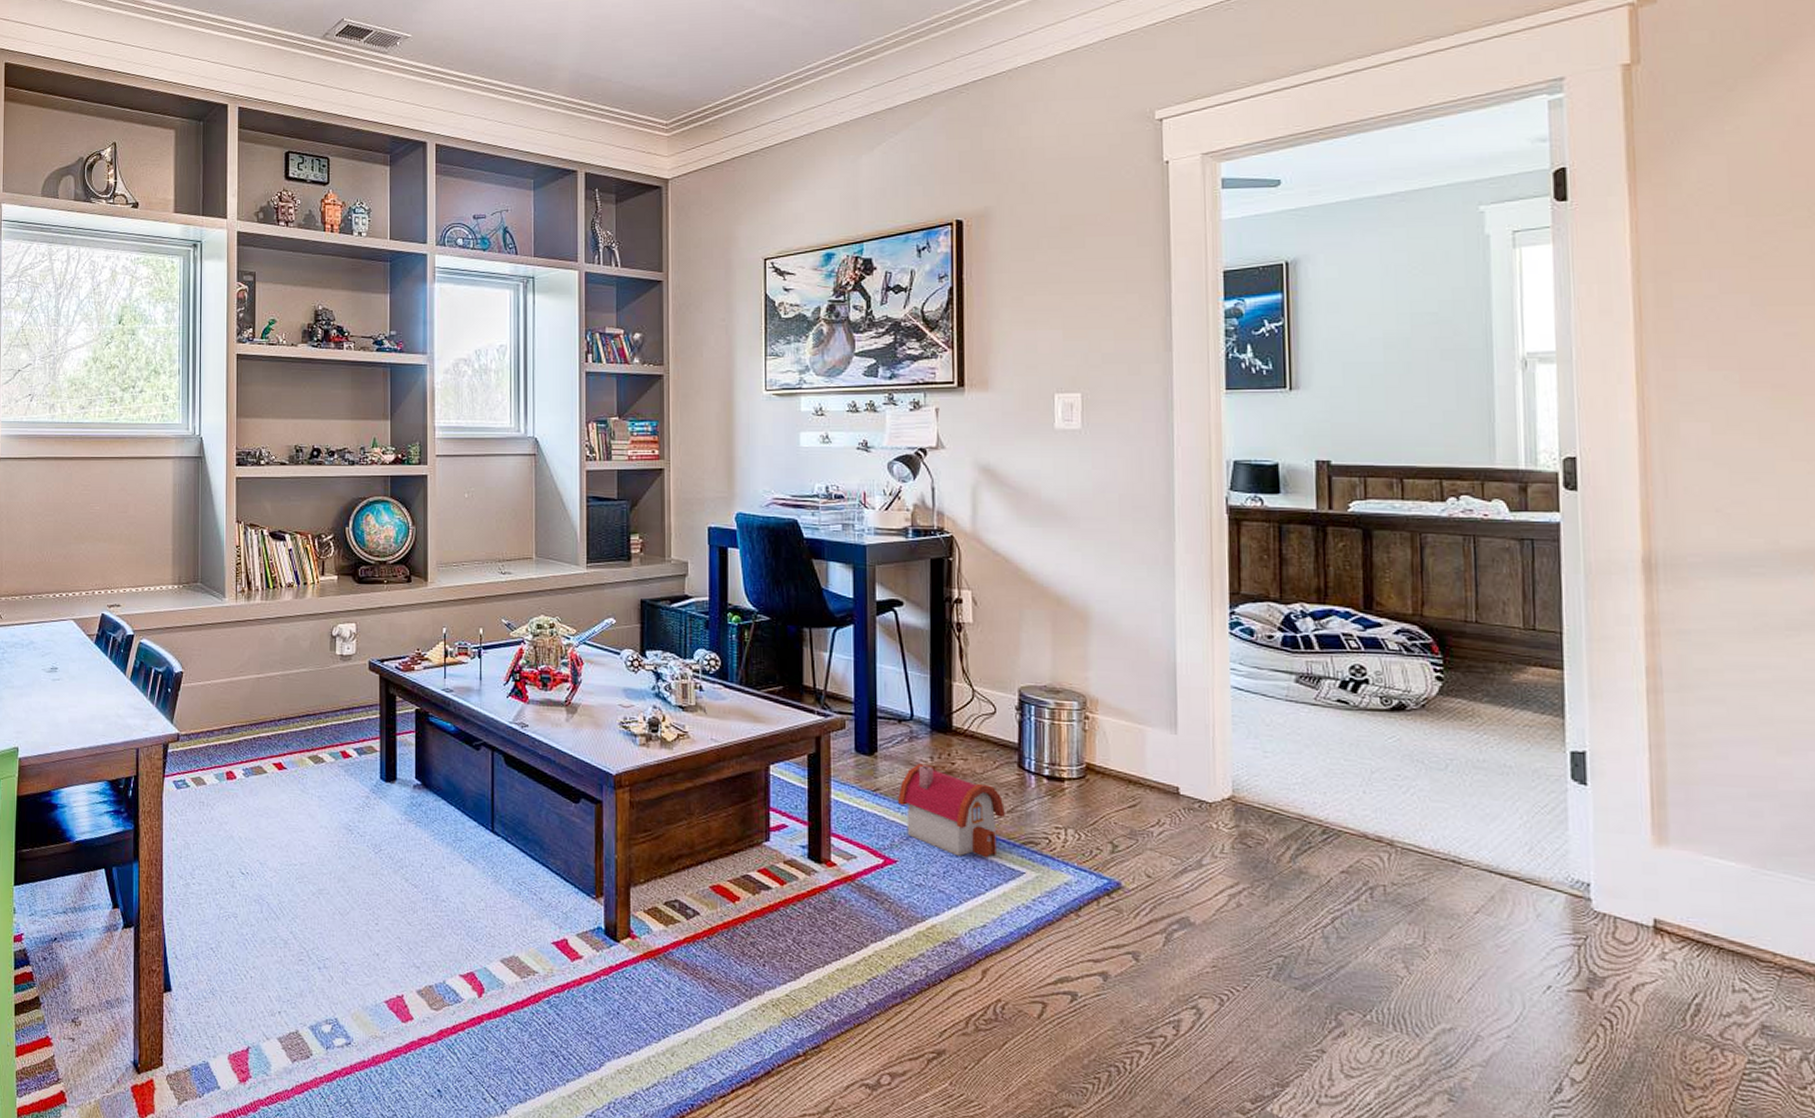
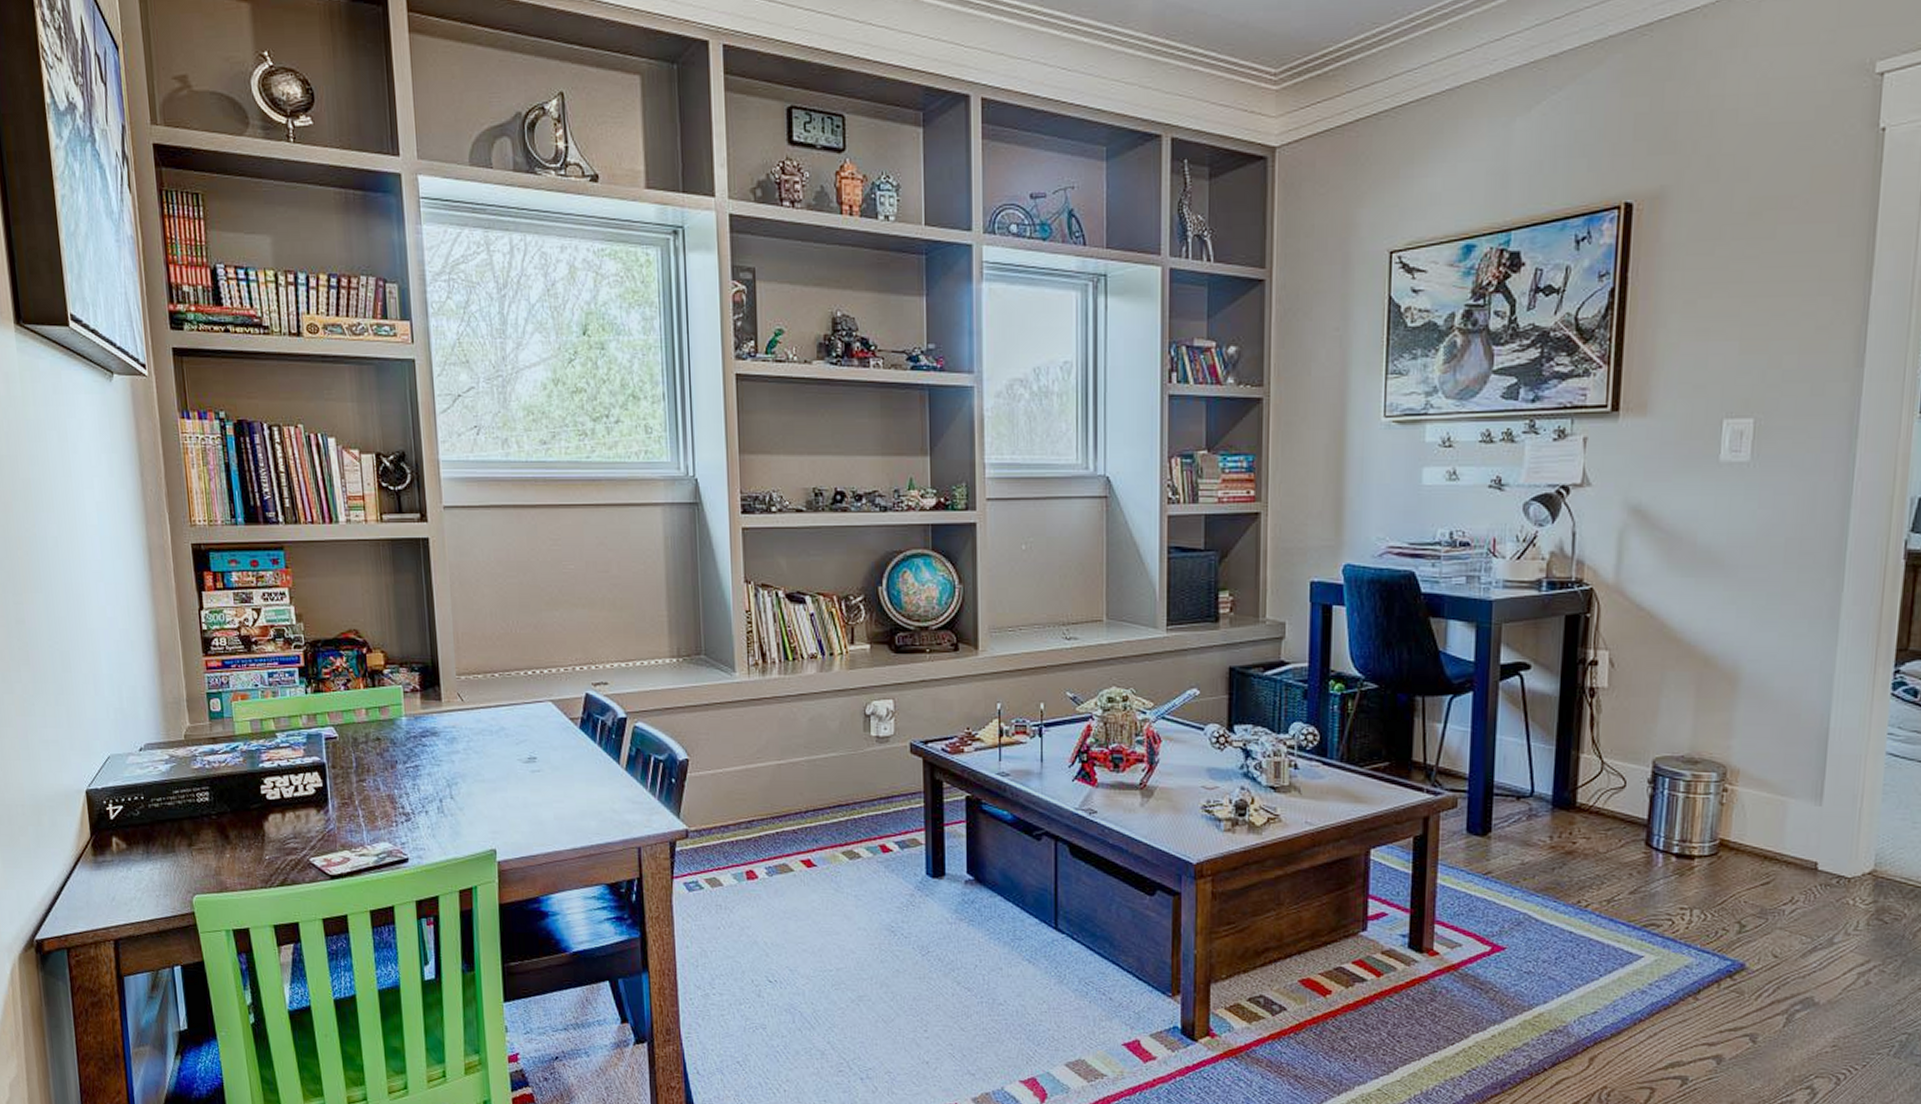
toy house: present [898,764,1005,858] -> none [1511,844,1627,942]

